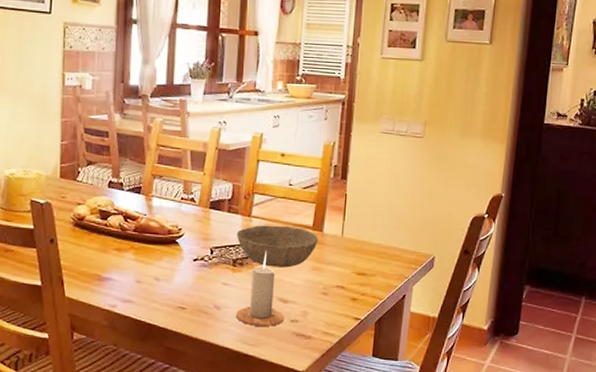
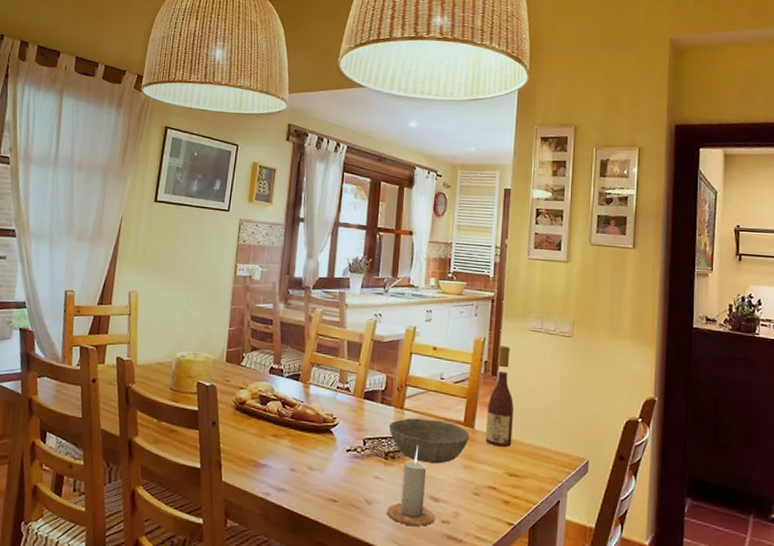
wine bottle: none [334,149,363,249] -> present [485,346,514,448]

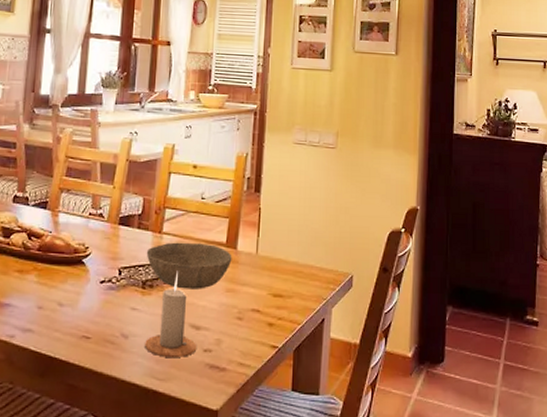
wine bottle: present [485,346,514,448] -> none [248,160,277,268]

